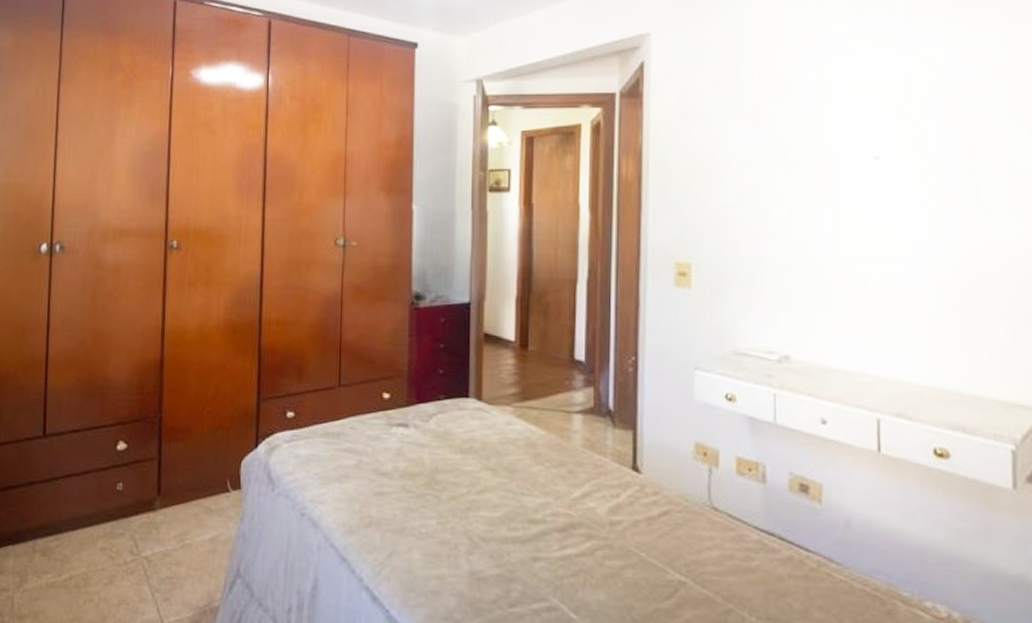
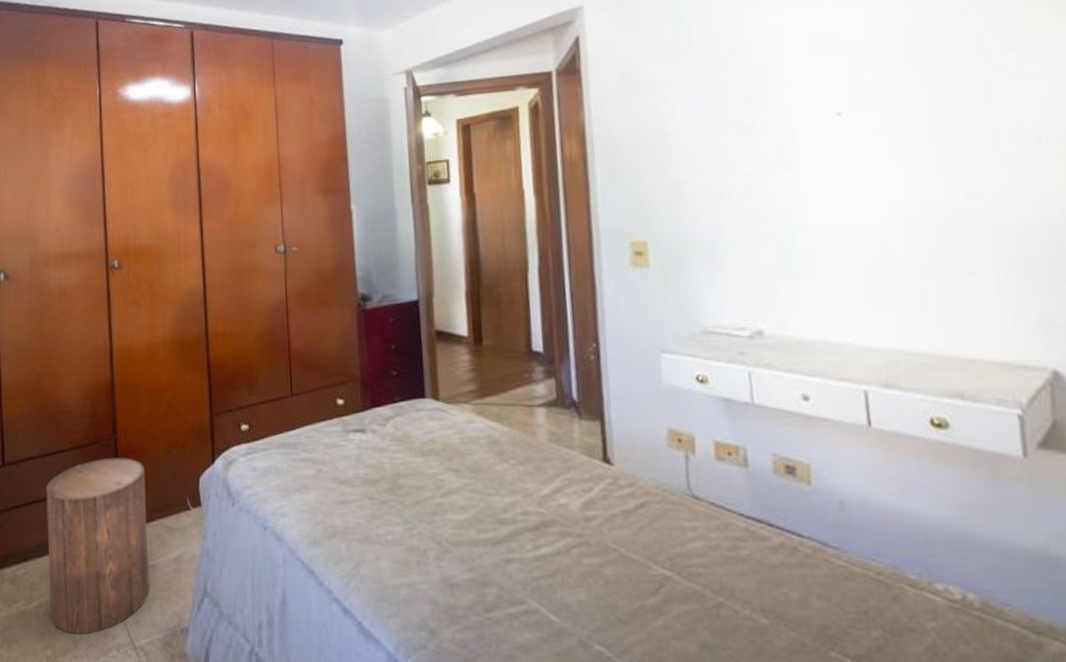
stool: none [80,435,187,609] -> present [46,457,150,634]

